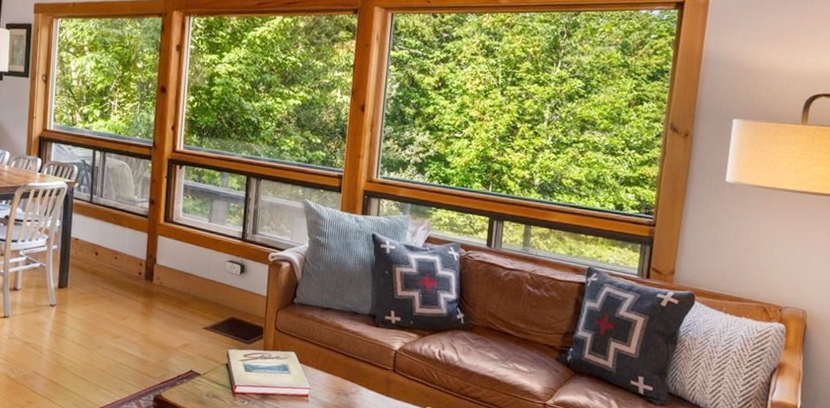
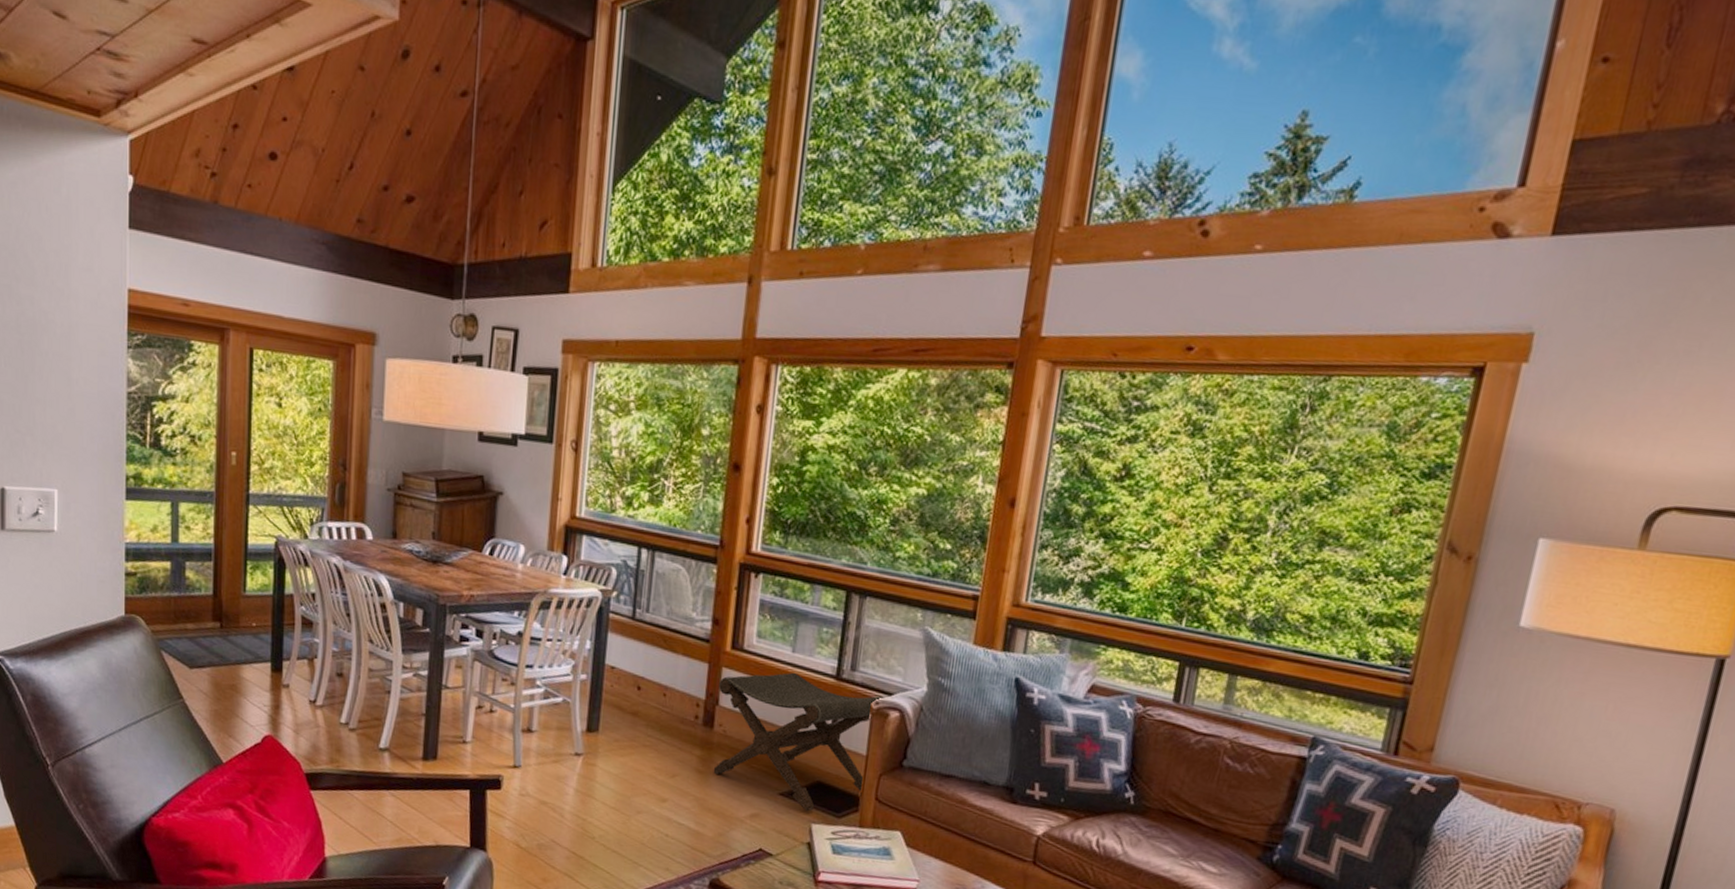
footstool: none [154,237,279,341] -> present [713,672,885,812]

